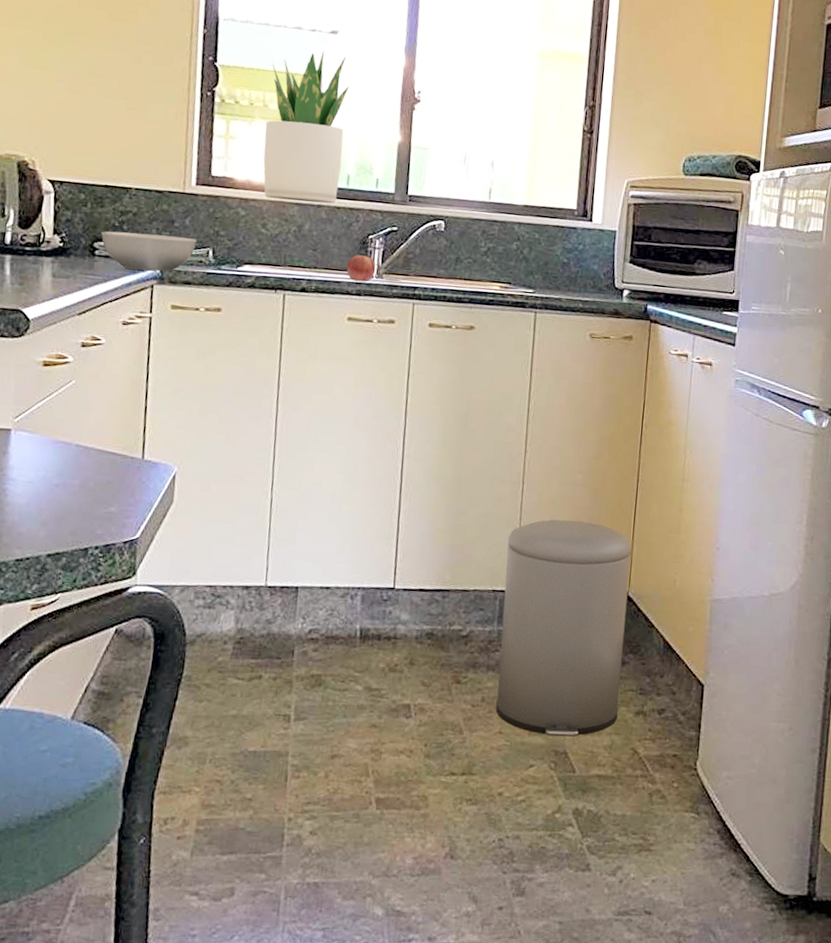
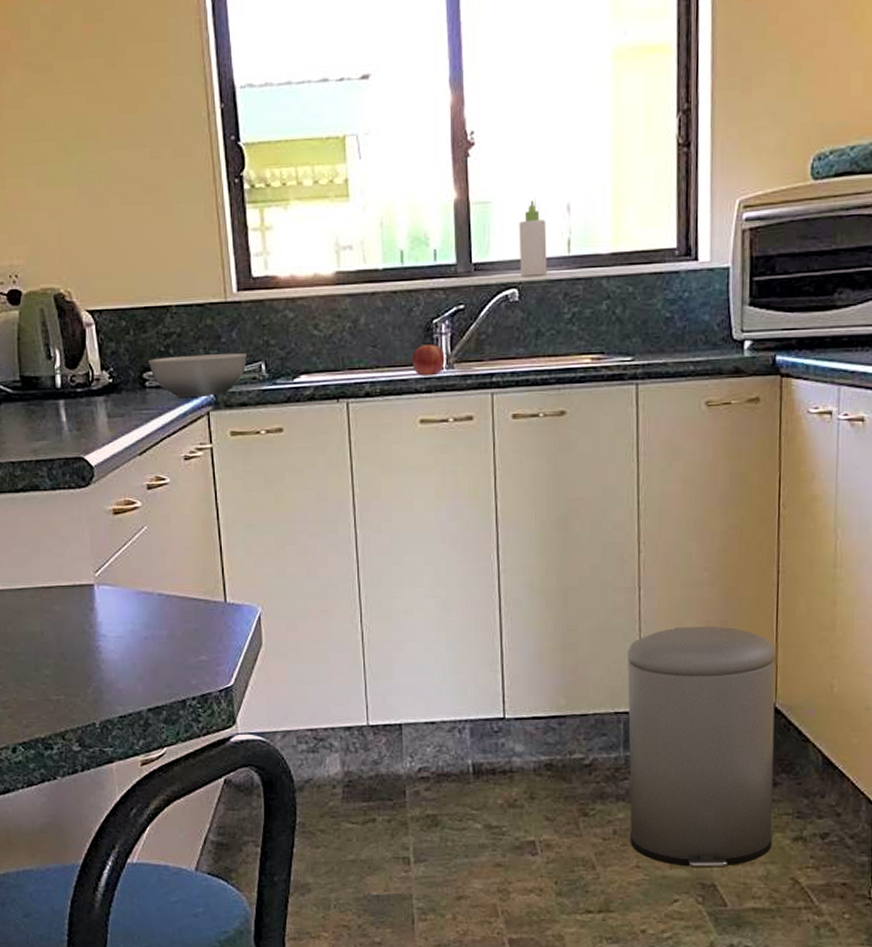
planter: present [263,51,349,204] -> none [300,103,392,293]
bottle: none [447,153,473,215] -> present [518,201,547,278]

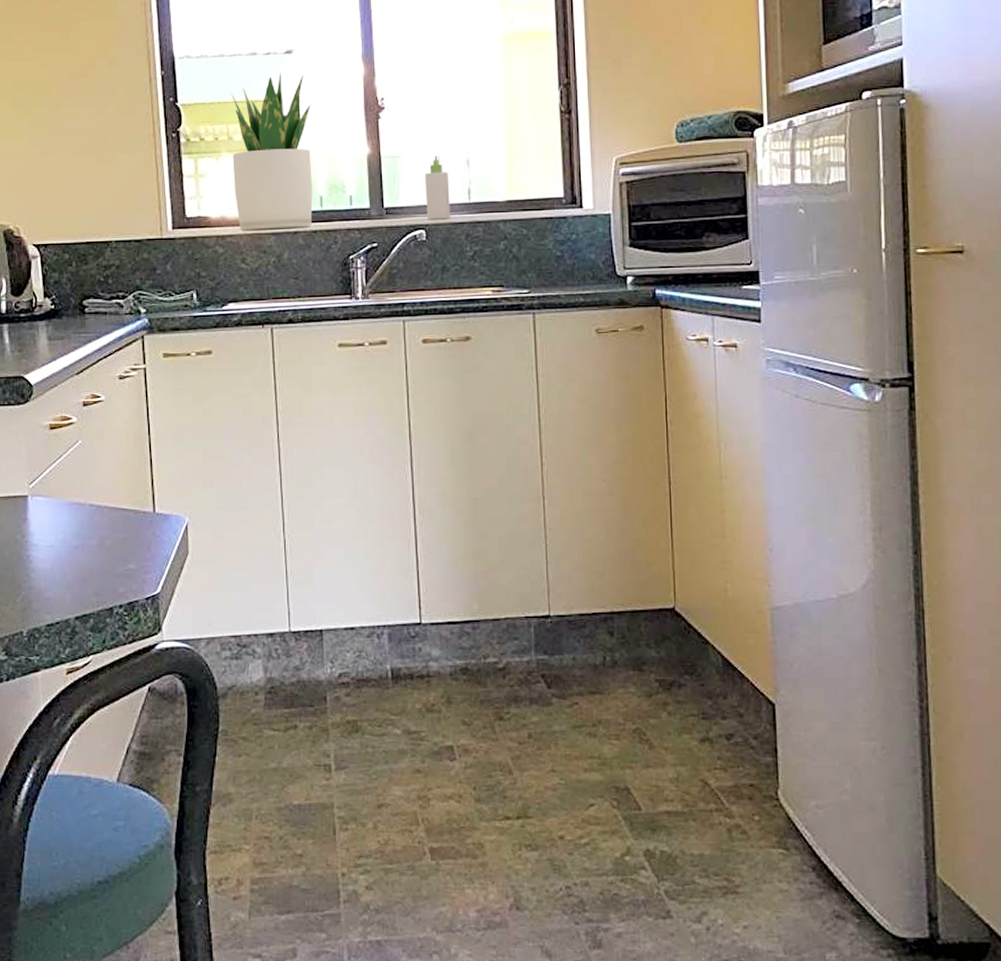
bowl: present [148,353,248,397] -> none [88,284,181,322]
planter: none [300,103,392,293] -> present [231,73,313,232]
fruit: present [412,340,445,376] -> none [330,274,361,305]
pedal bin: present [627,626,777,869] -> none [534,533,680,772]

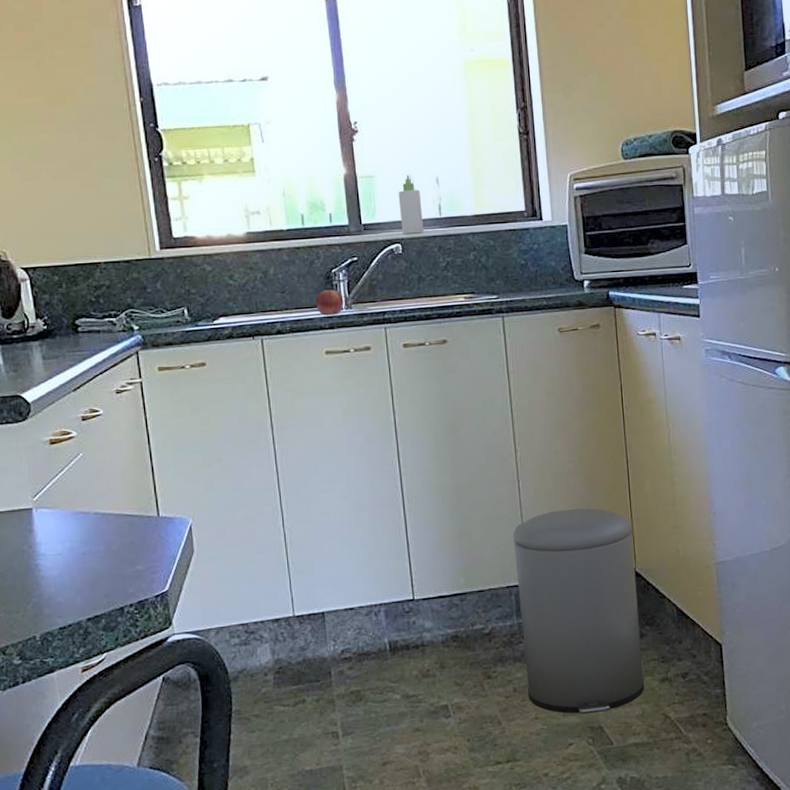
planter: present [231,73,313,232] -> none [210,99,295,250]
fruit: none [330,274,361,305] -> present [315,286,344,316]
pedal bin: none [534,533,680,772] -> present [512,508,644,715]

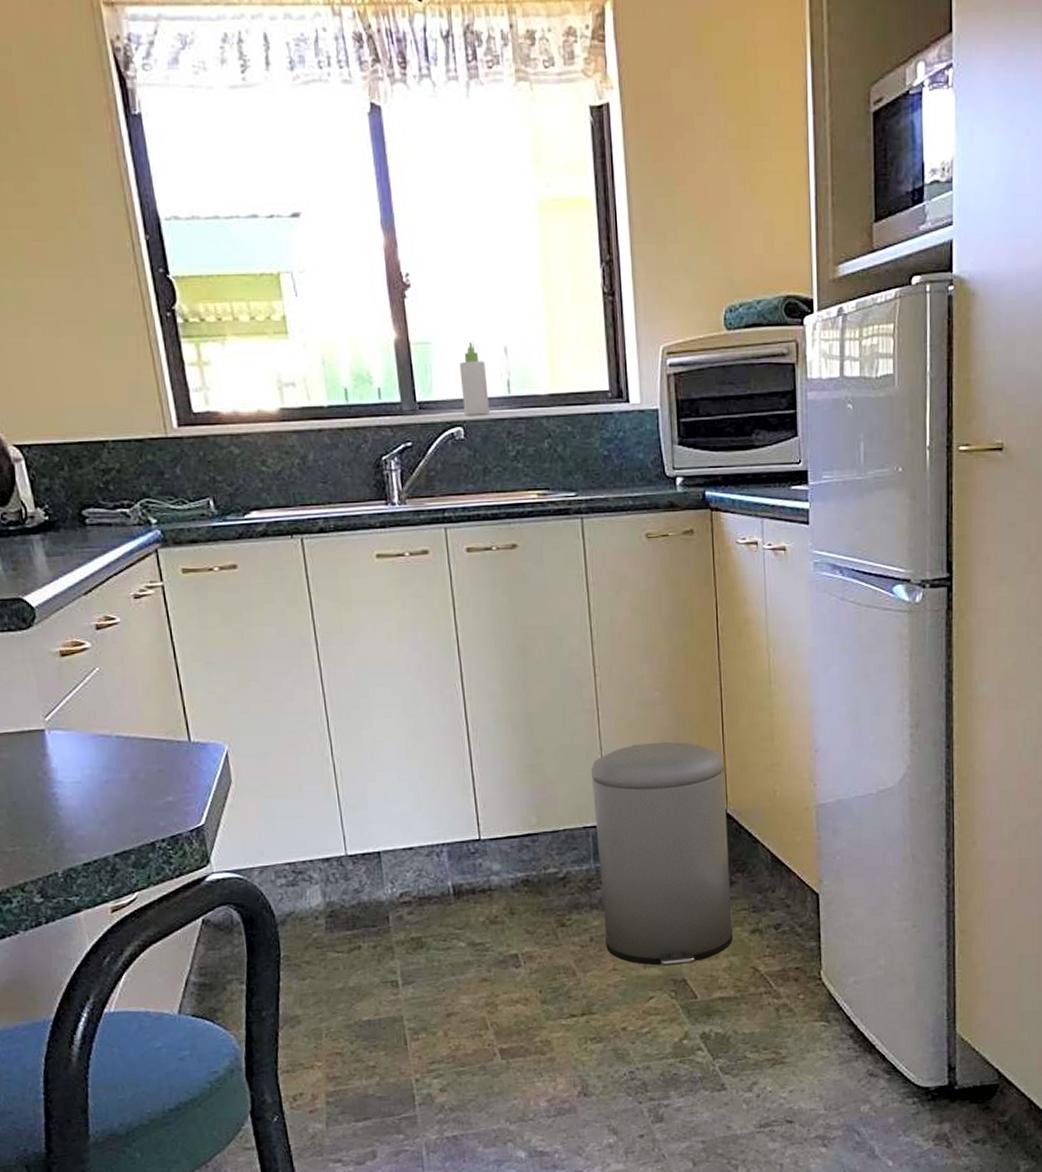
fruit: present [315,286,344,316] -> none [363,477,397,512]

